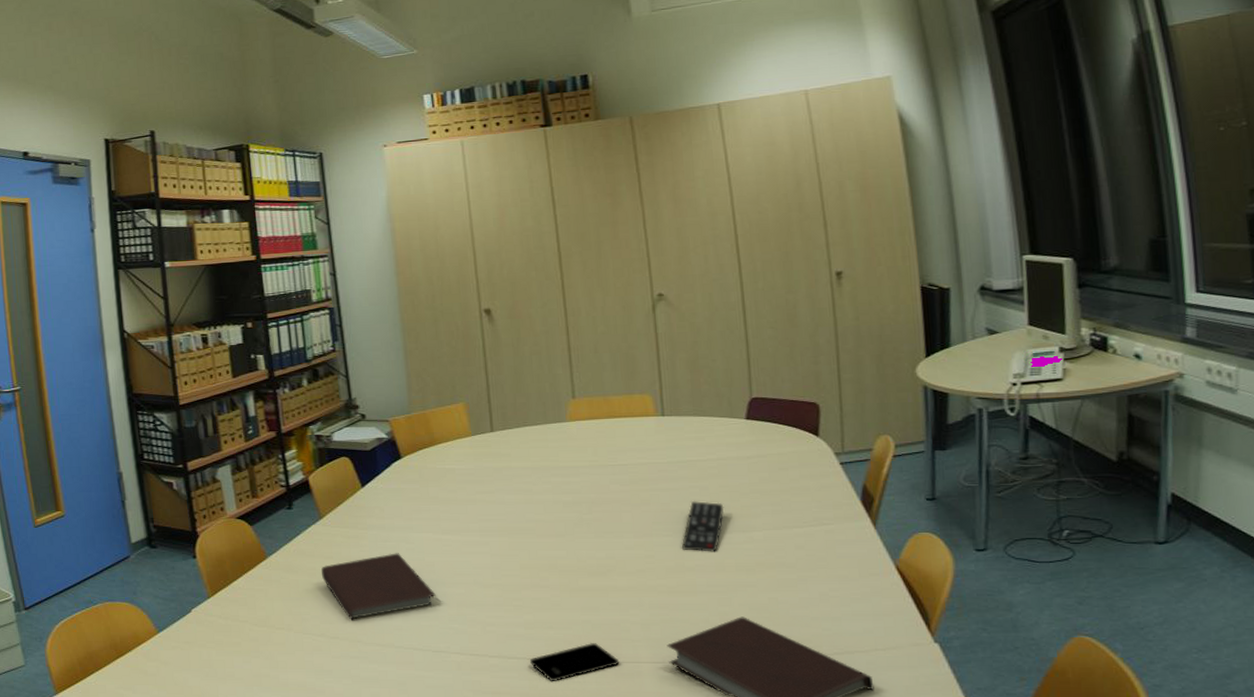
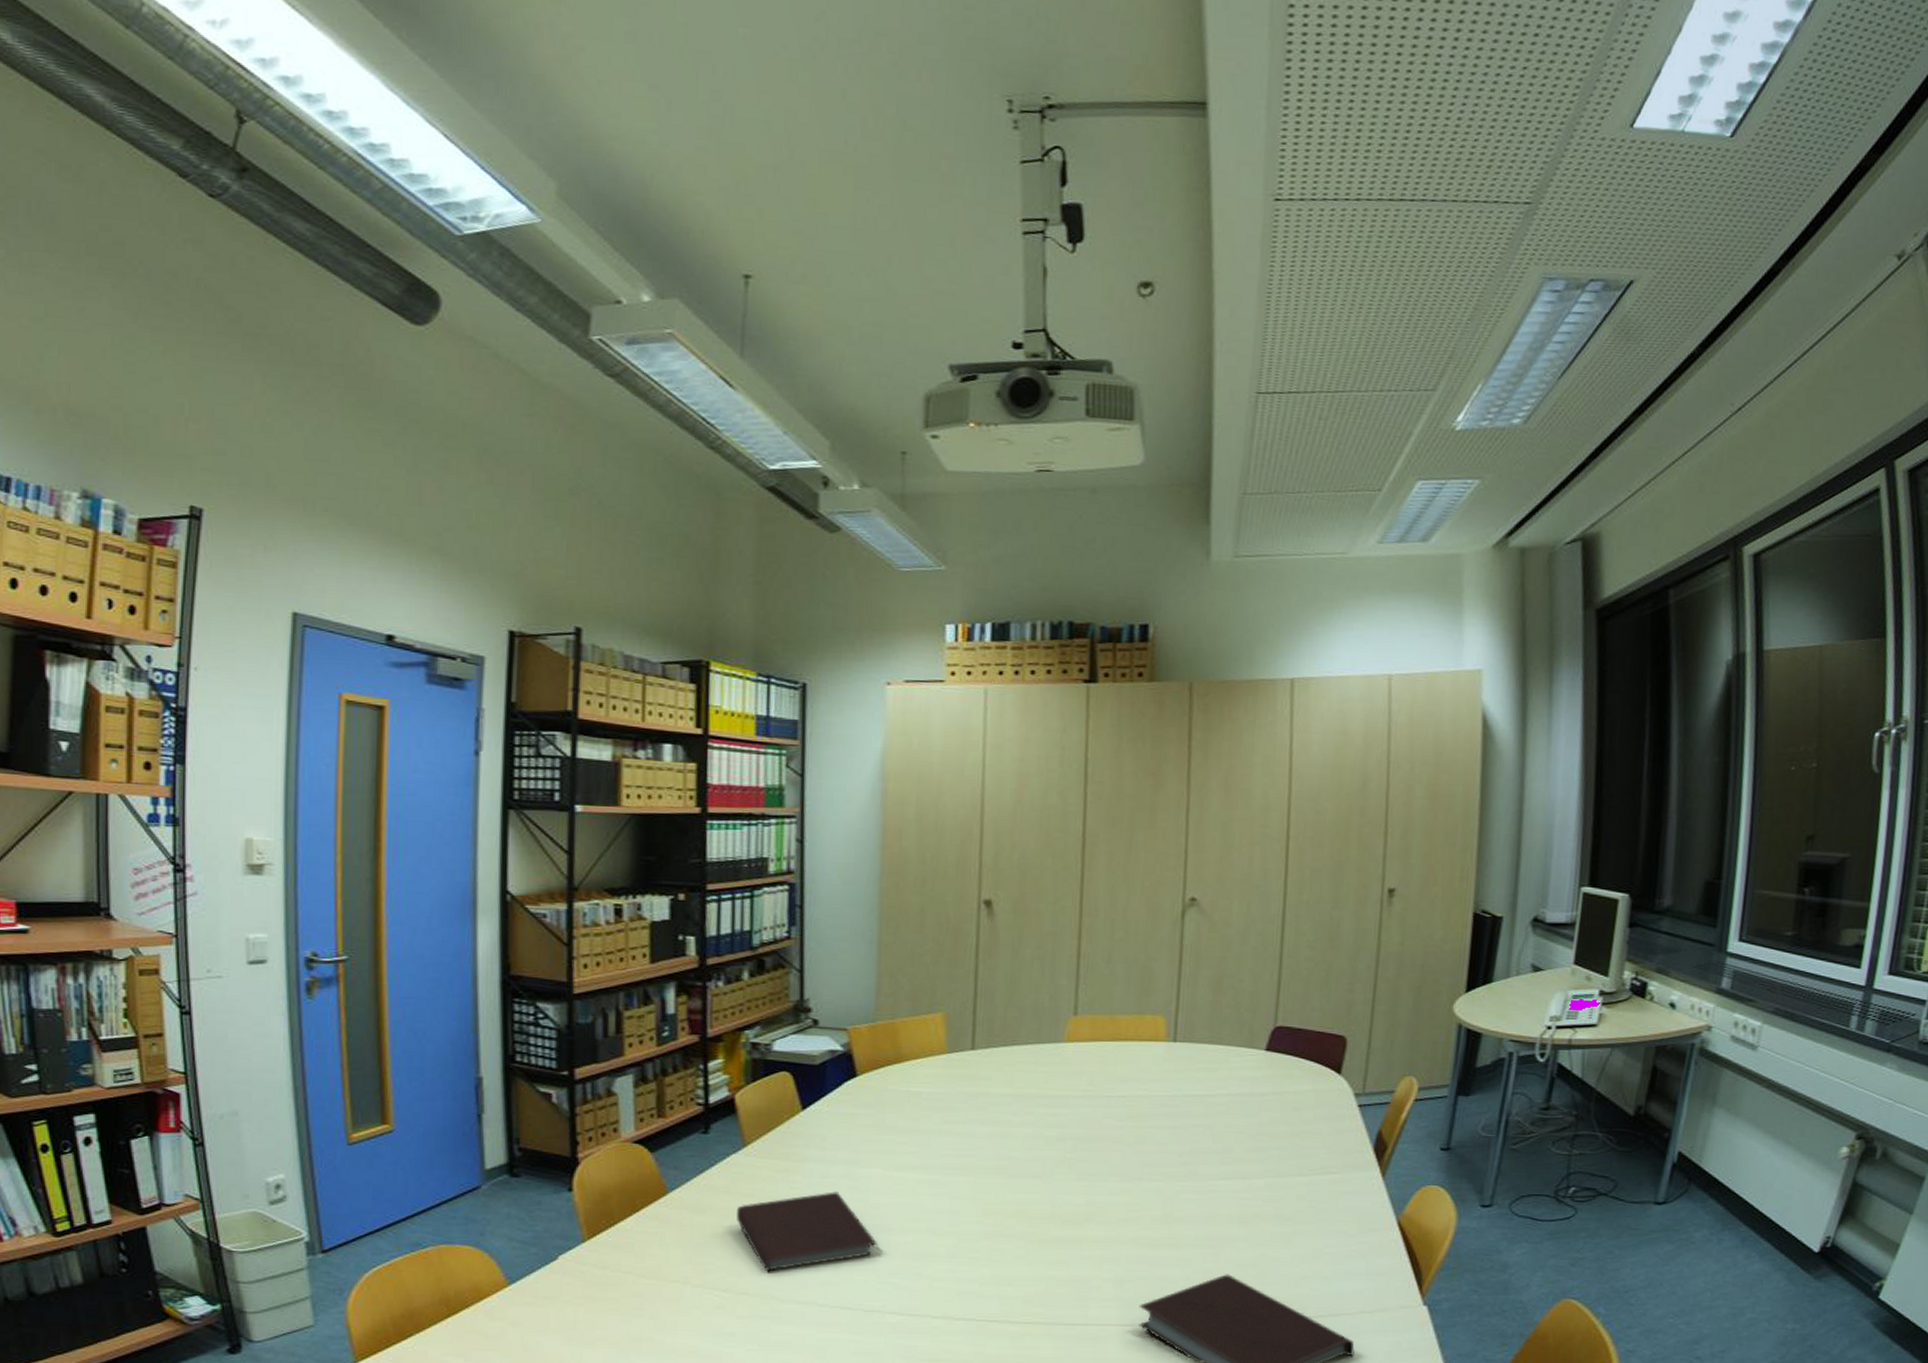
smartphone: present [529,643,620,681] -> none [979,1302,1083,1346]
remote control: present [682,500,725,552] -> none [1173,1141,1227,1201]

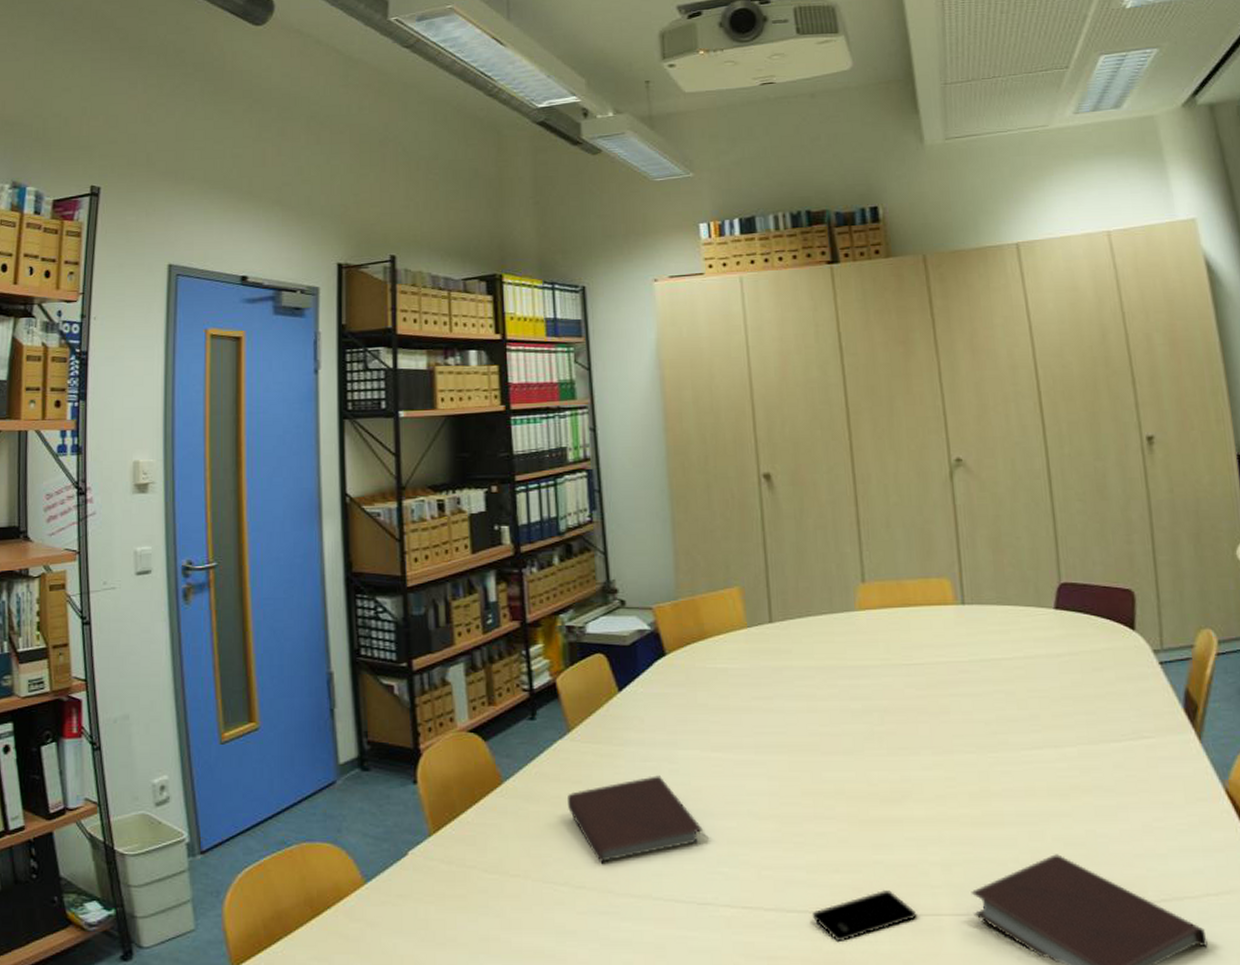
smartphone: none [979,1302,1083,1346] -> present [812,890,917,941]

